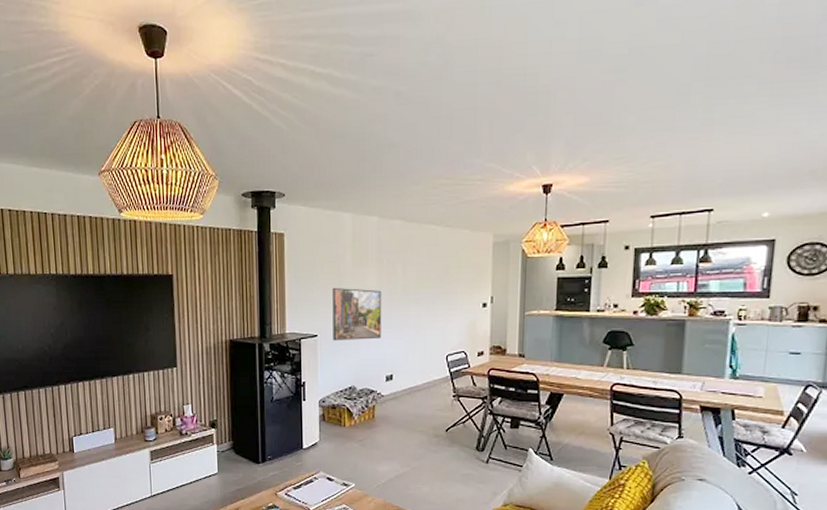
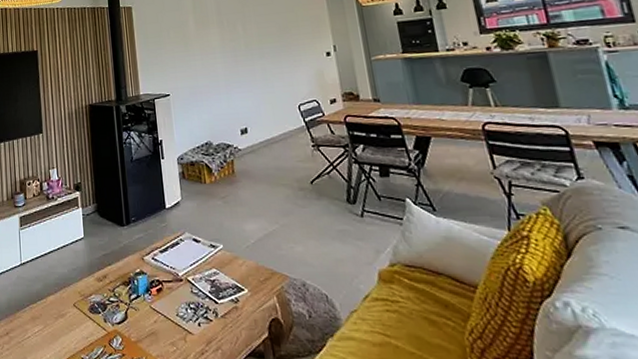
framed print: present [332,287,382,341] -> none [179,48,231,99]

